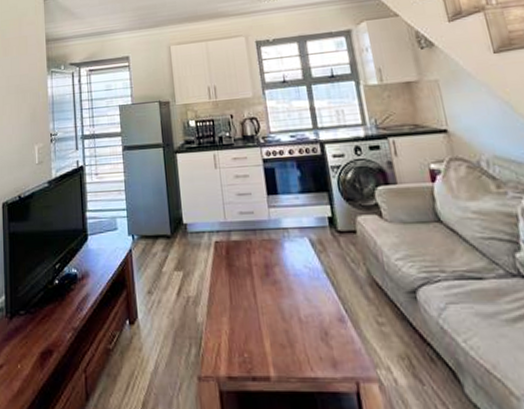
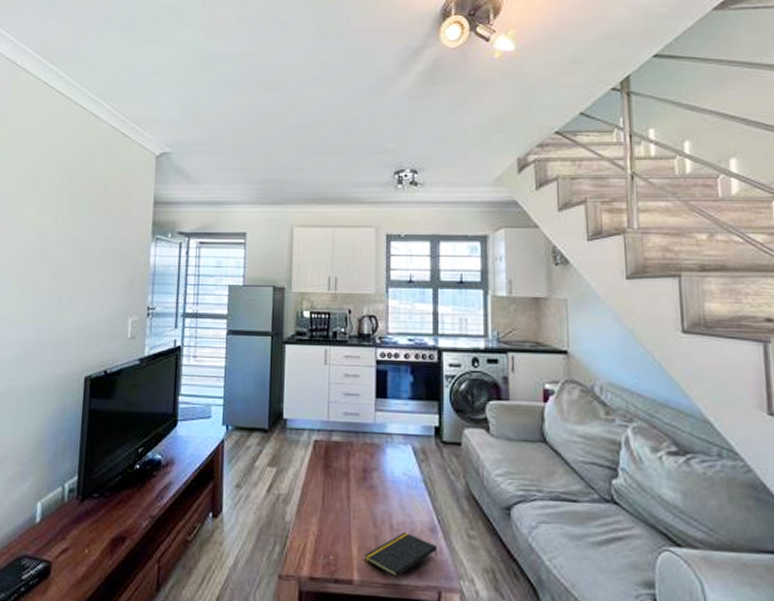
notepad: none [277,325,351,371] -> present [364,533,438,577]

